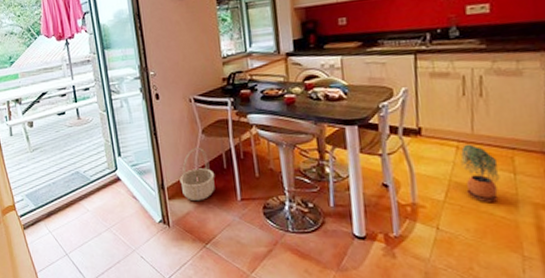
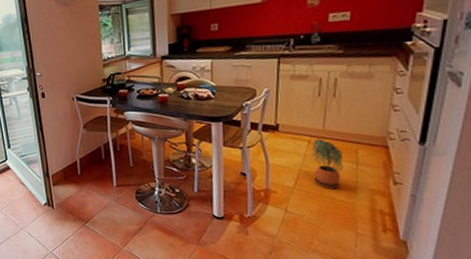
basket: present [179,147,215,202] -> none [63,140,94,187]

